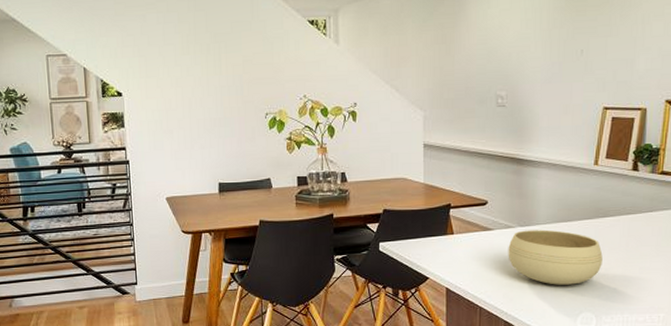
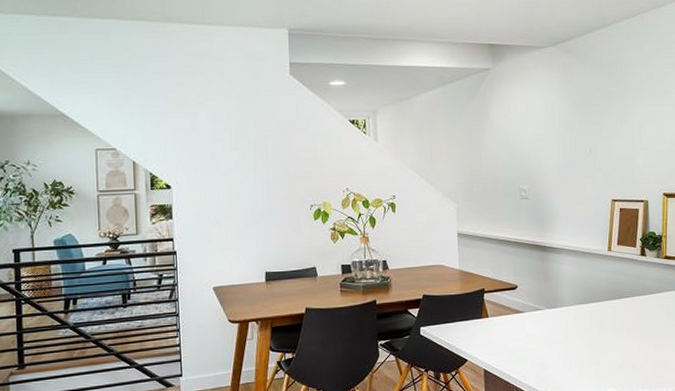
bowl: present [508,229,603,285] -> none [538,311,622,363]

